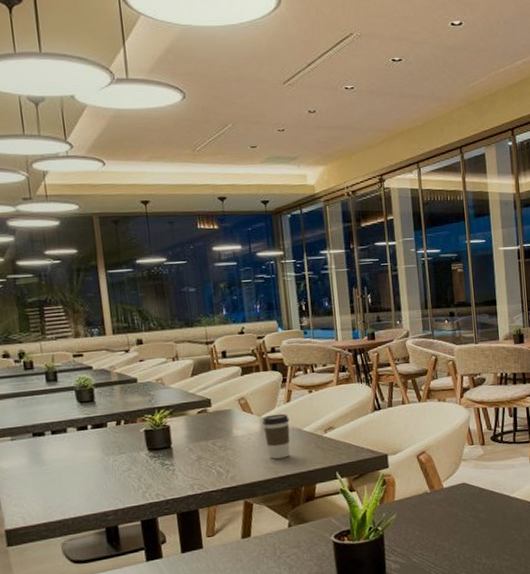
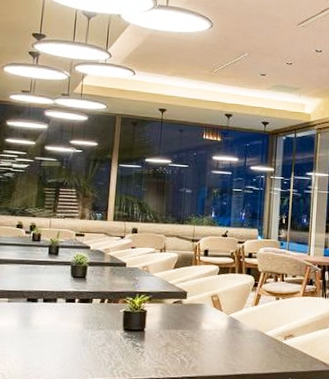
coffee cup: present [263,413,290,459] -> none [229,315,254,357]

